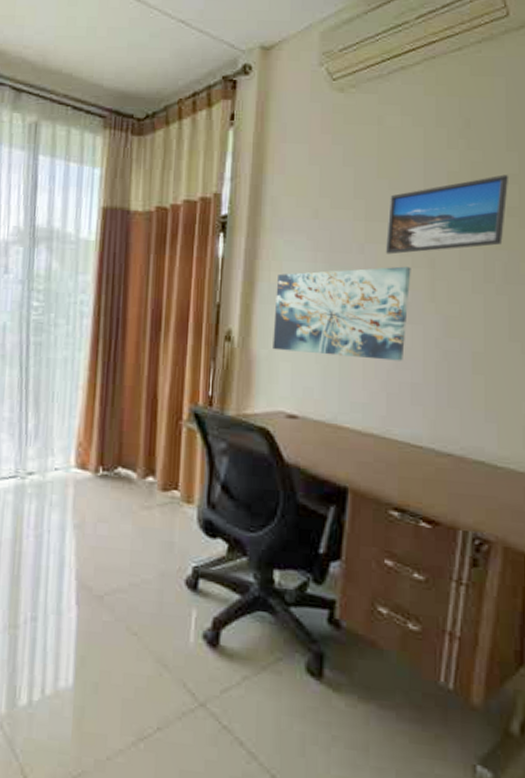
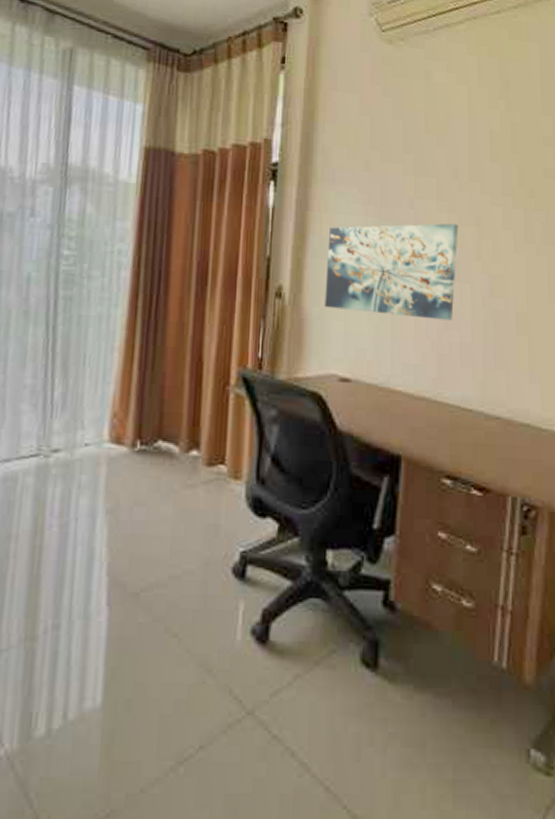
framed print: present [386,174,509,255] -> none [435,136,545,211]

